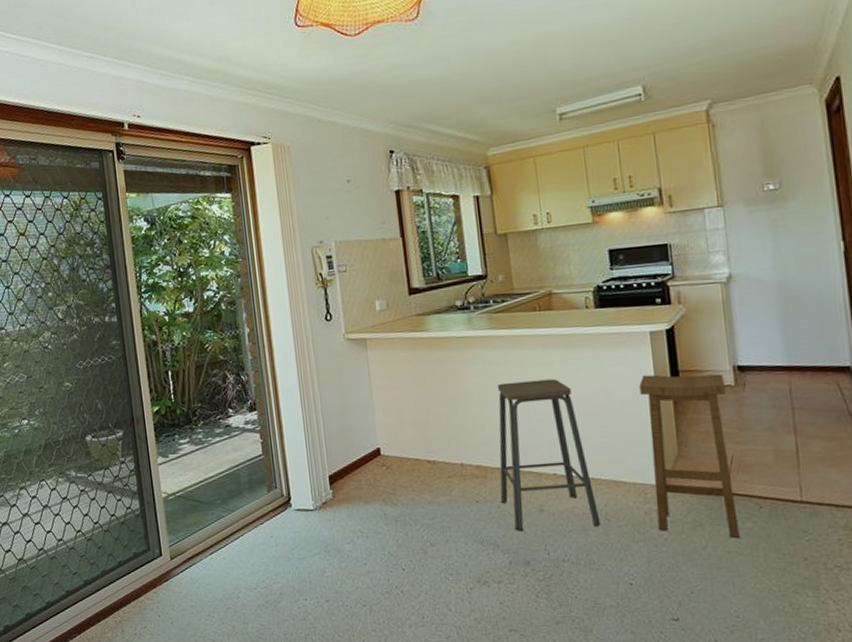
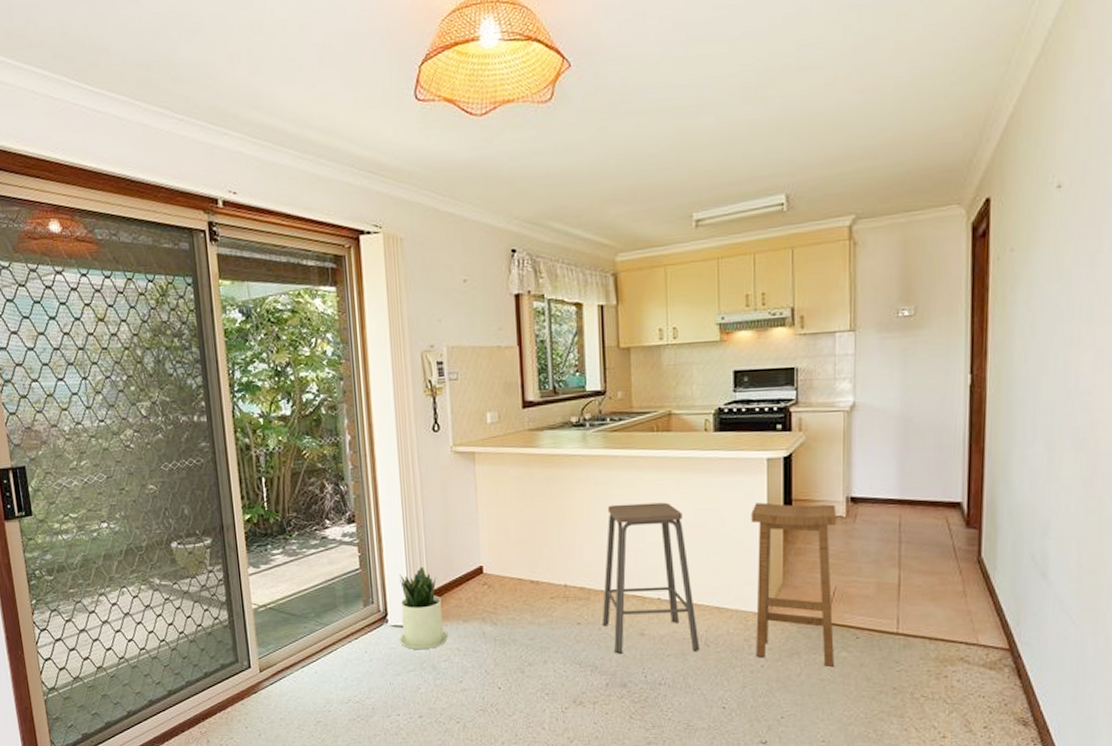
planter: none [300,450,351,533] -> present [398,566,449,650]

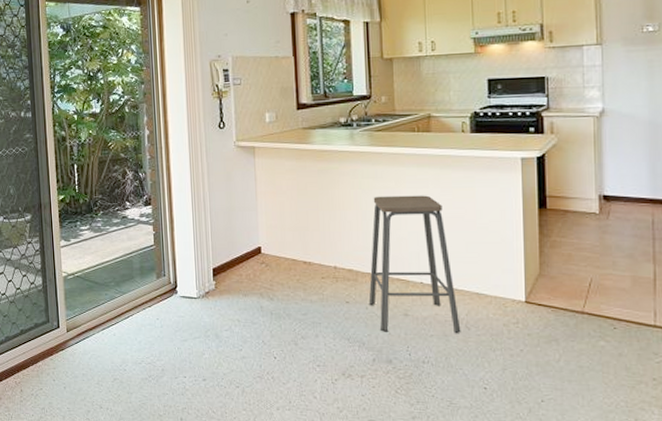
planter: present [398,566,449,650] -> none [186,245,230,320]
bar stool: present [751,502,837,666] -> none [507,198,592,354]

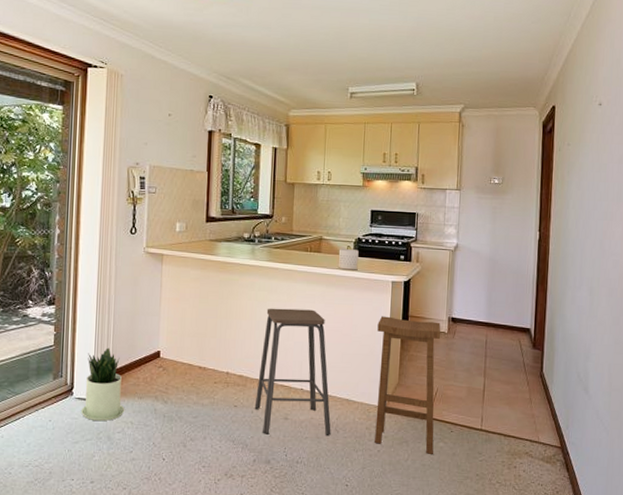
planter: none [186,245,230,320] -> present [80,347,125,422]
mug: none [452,125,477,149] -> present [338,249,359,270]
bar stool: none [507,198,592,354] -> present [375,316,441,454]

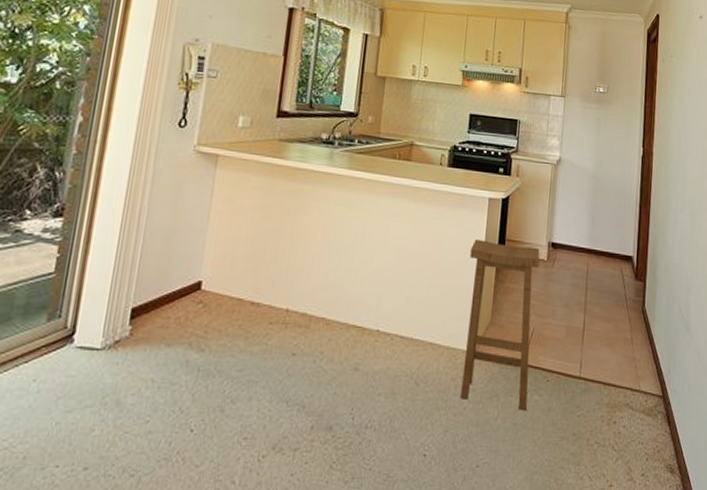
planter: present [80,347,125,422] -> none [81,276,146,380]
bar stool: present [254,308,331,435] -> none [317,227,411,391]
mug: present [338,249,359,270] -> none [429,157,454,184]

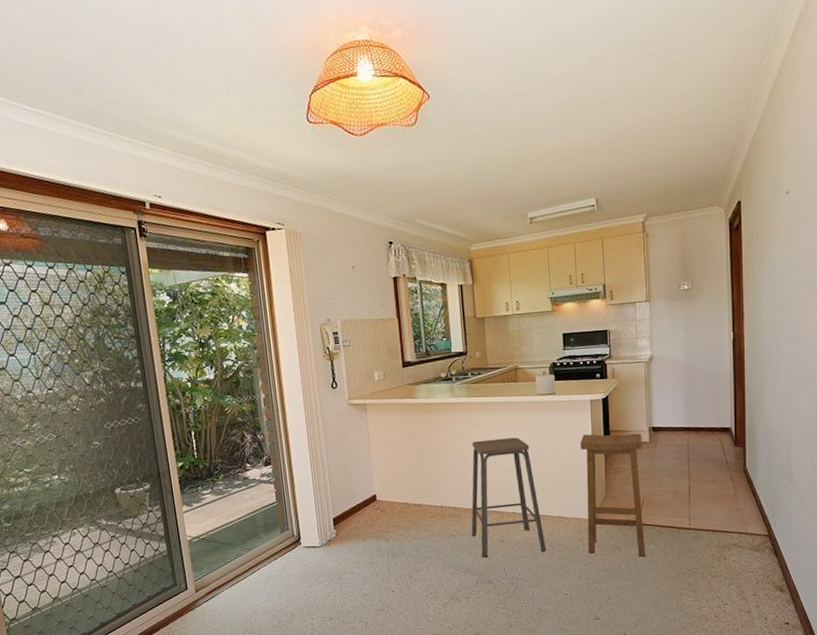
bar stool: none [317,227,411,391] -> present [471,437,546,558]
mug: none [429,157,454,184] -> present [535,374,556,395]

